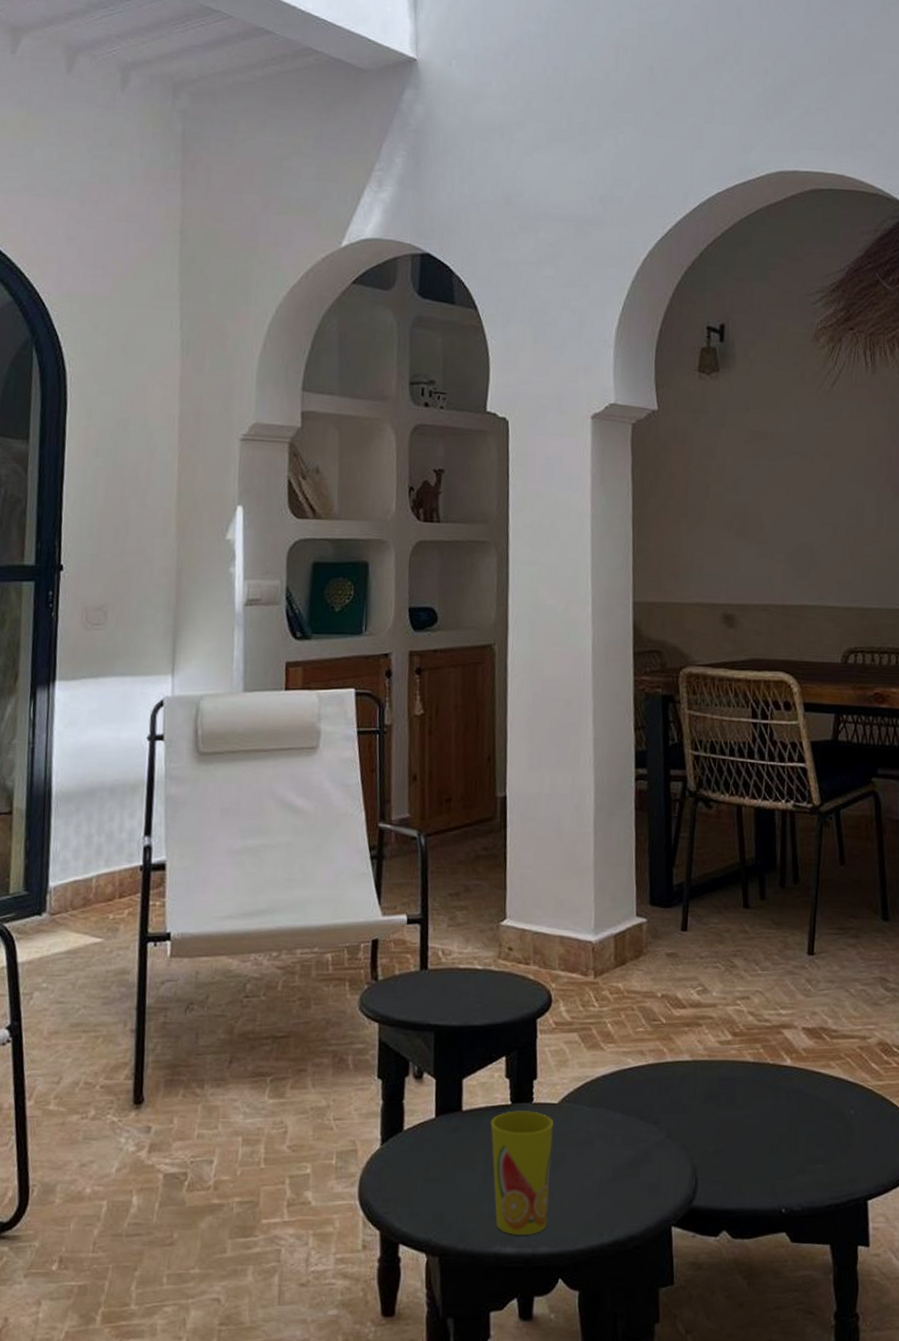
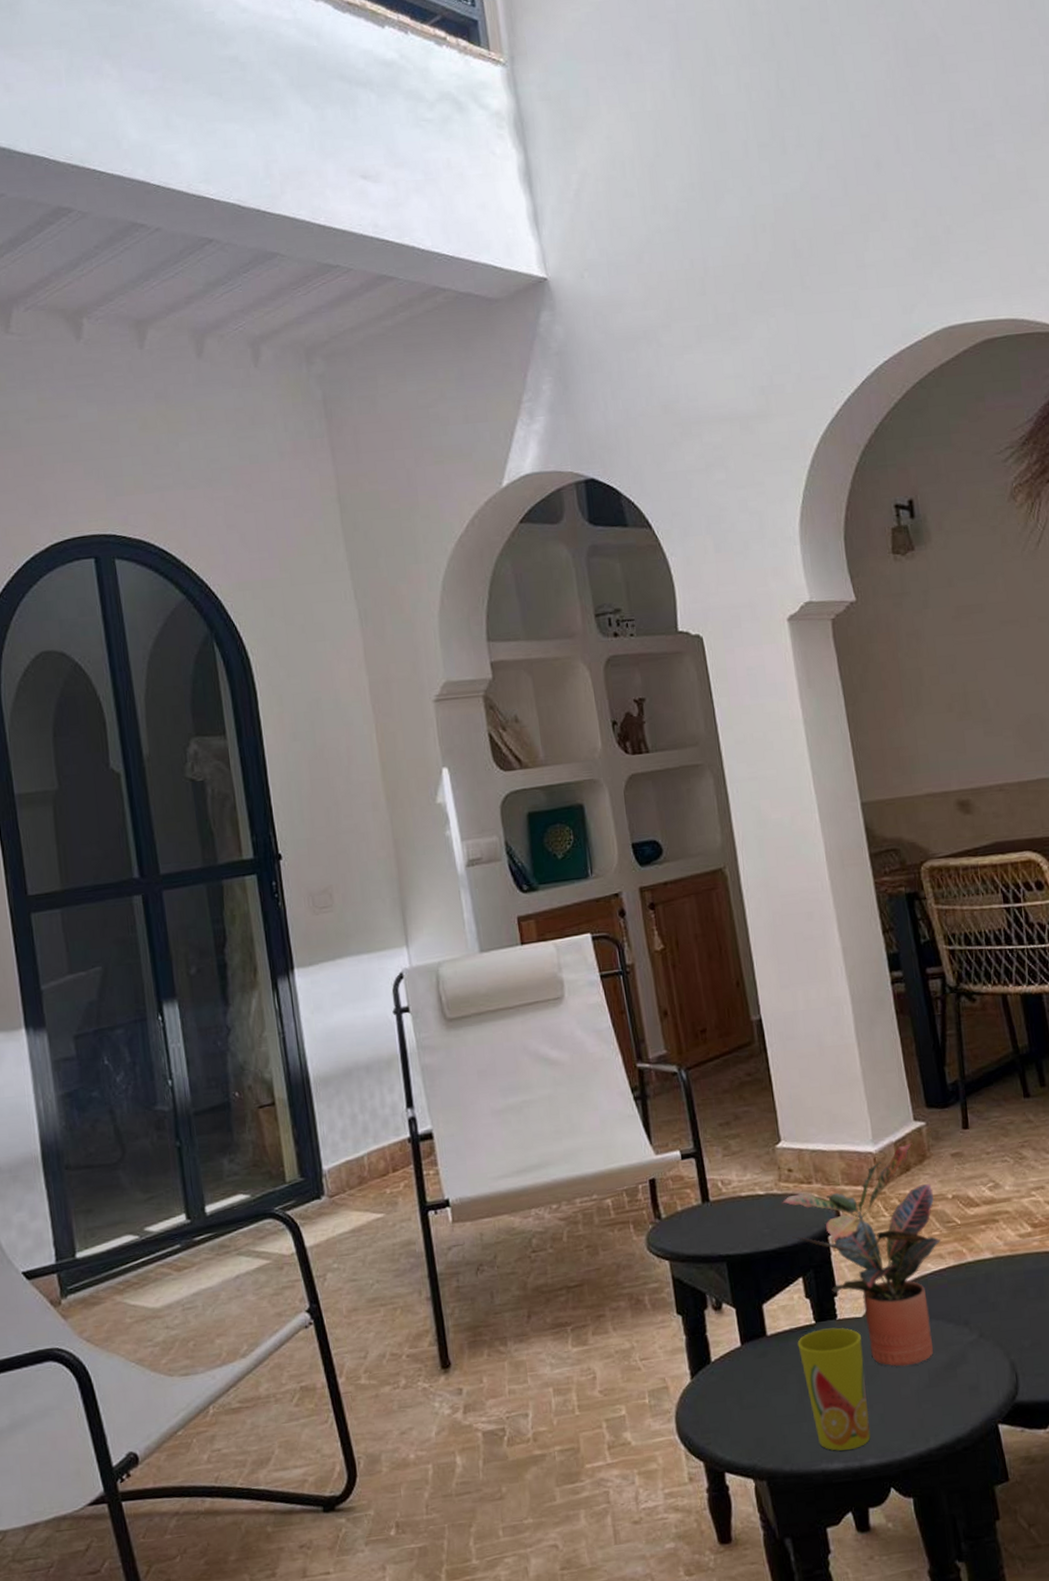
potted plant: none [497,938,644,1158] -> present [781,1143,940,1367]

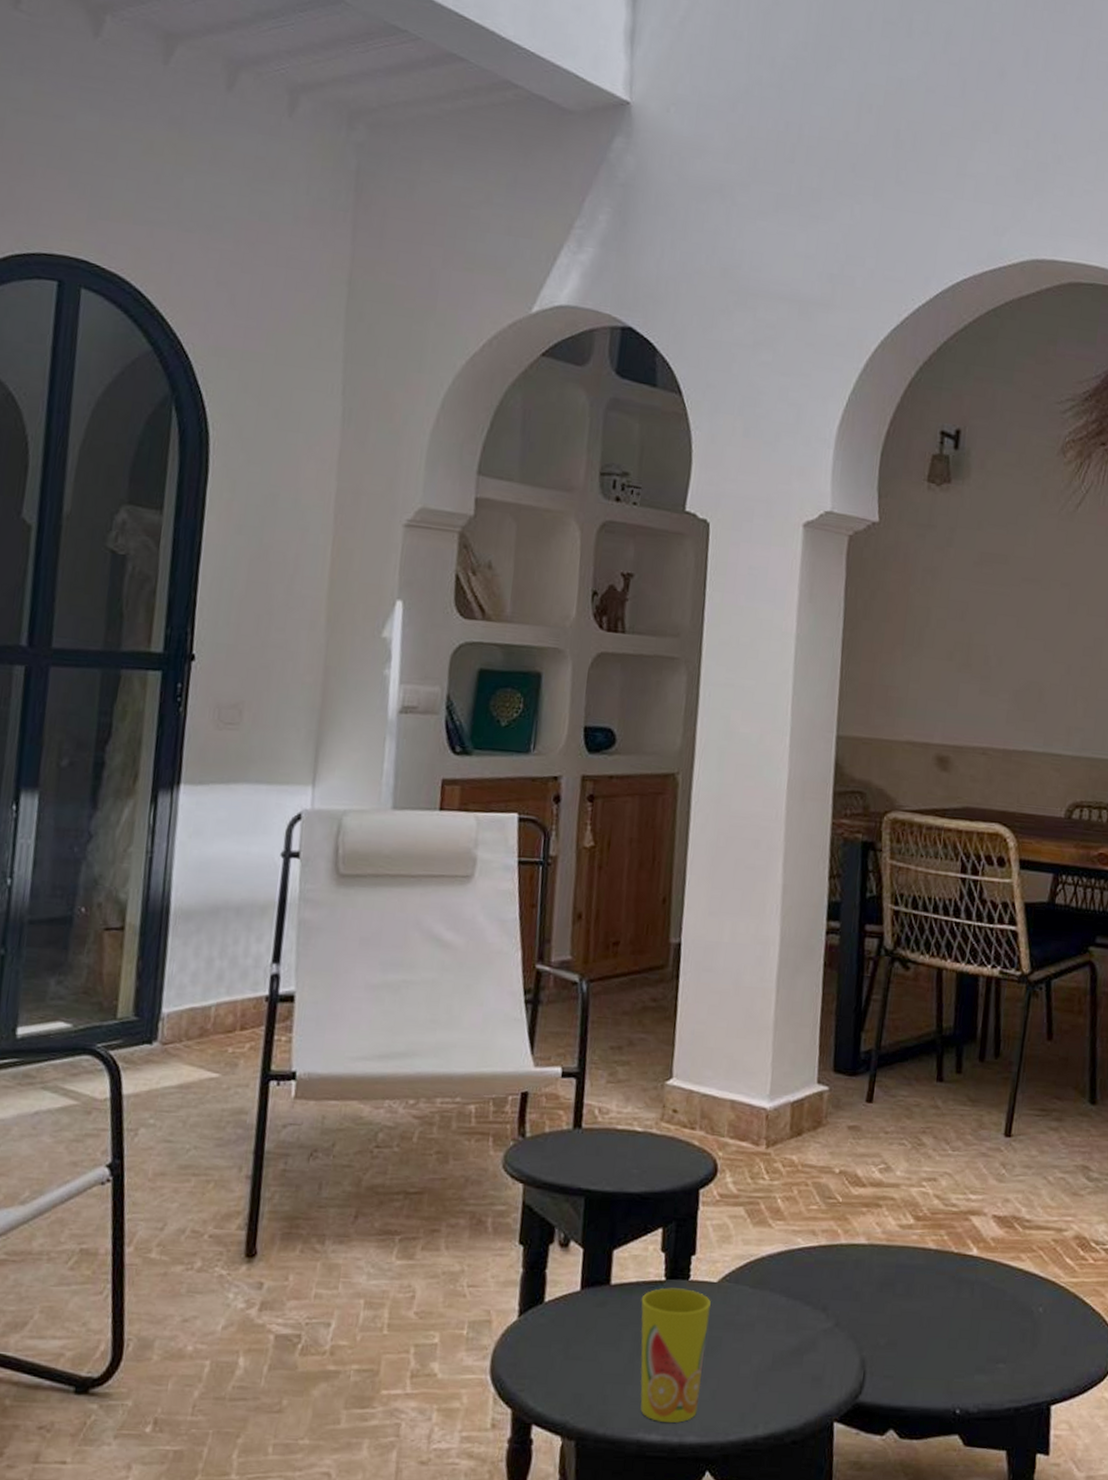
potted plant: present [781,1143,940,1367] -> none [658,1106,821,1343]

